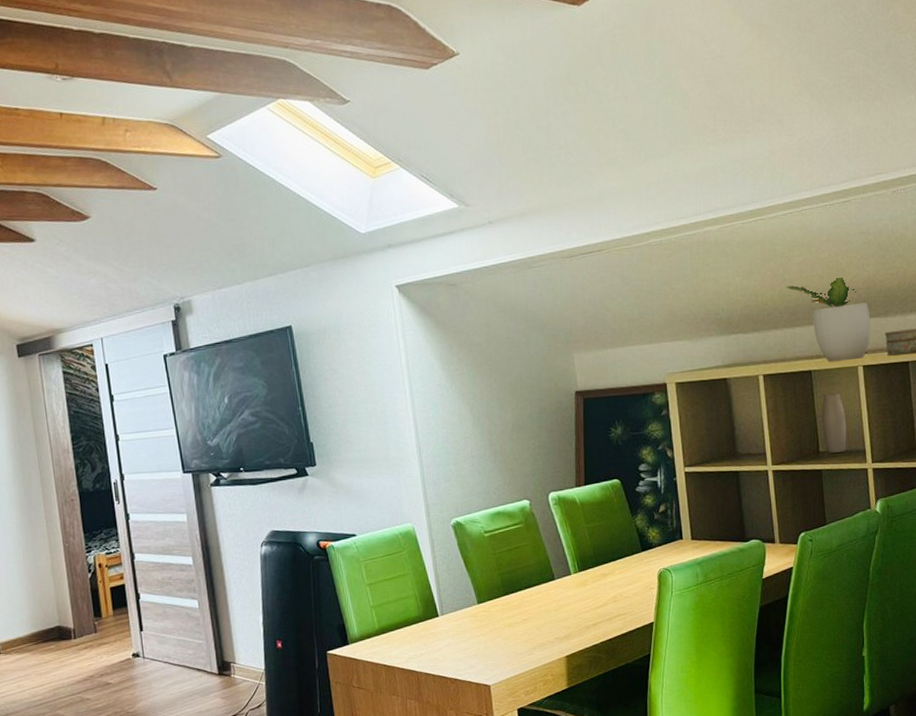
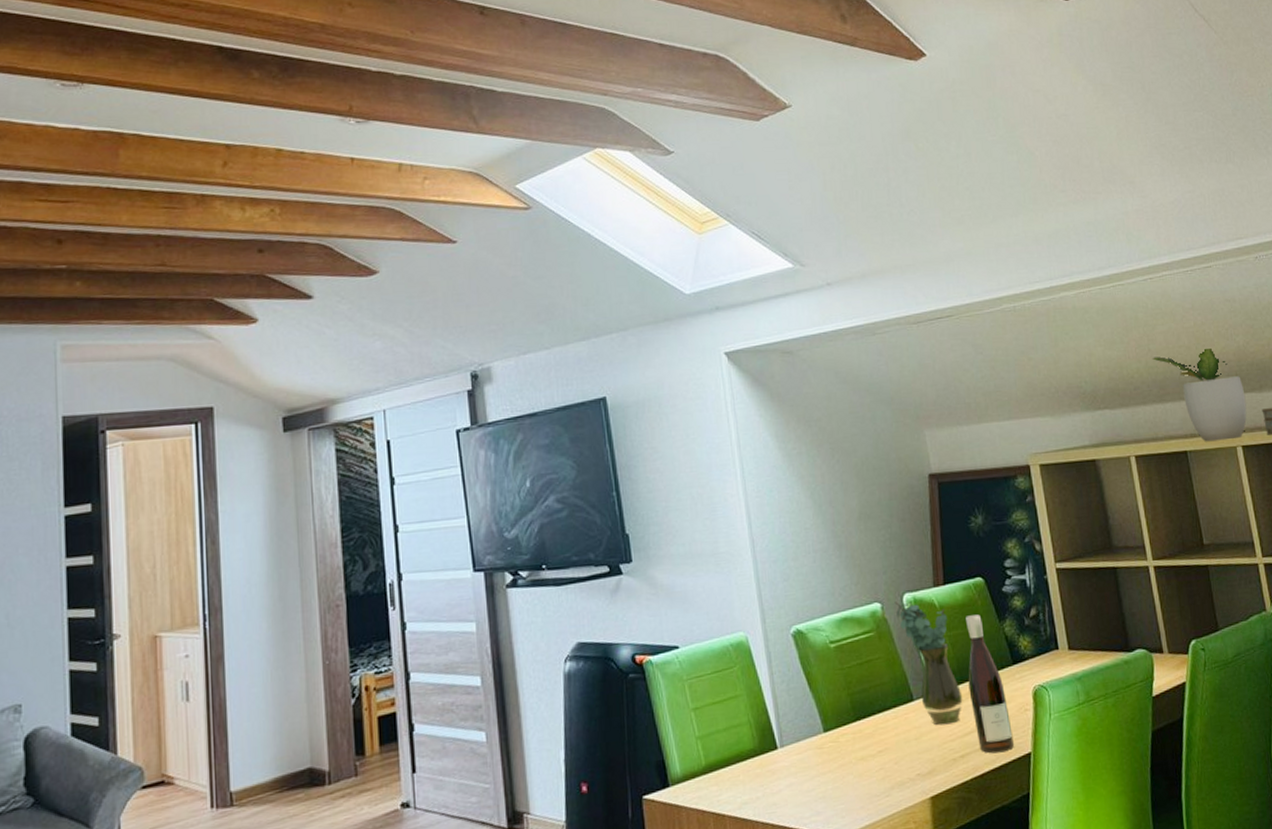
vase: none [541,499,597,599] -> present [894,602,963,725]
bottle: none [602,510,640,623] -> present [966,614,1015,754]
vase: present [822,392,847,453] -> none [1202,476,1234,546]

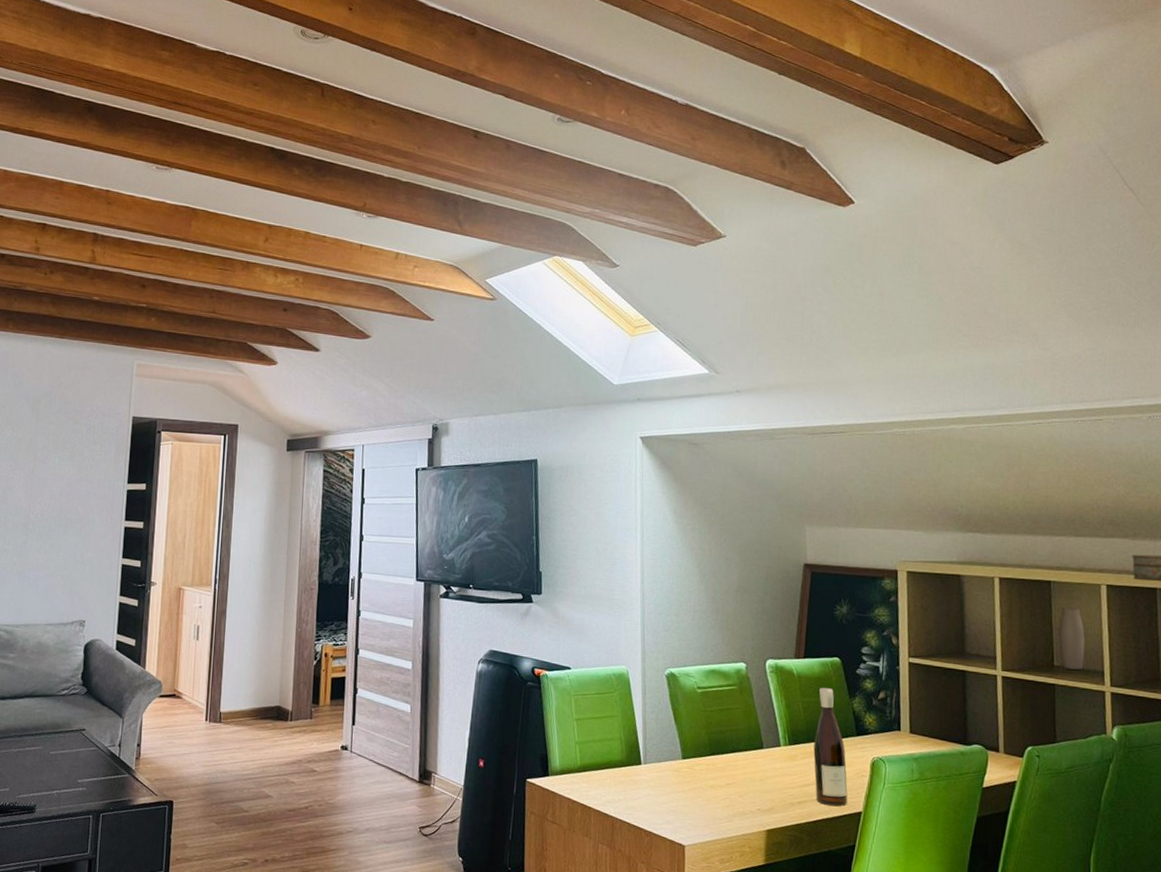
vase: present [894,602,963,725] -> none [758,665,807,774]
potted plant: present [1152,349,1247,442] -> none [1029,493,1118,578]
vase: none [1202,476,1234,546] -> present [1058,607,1086,670]

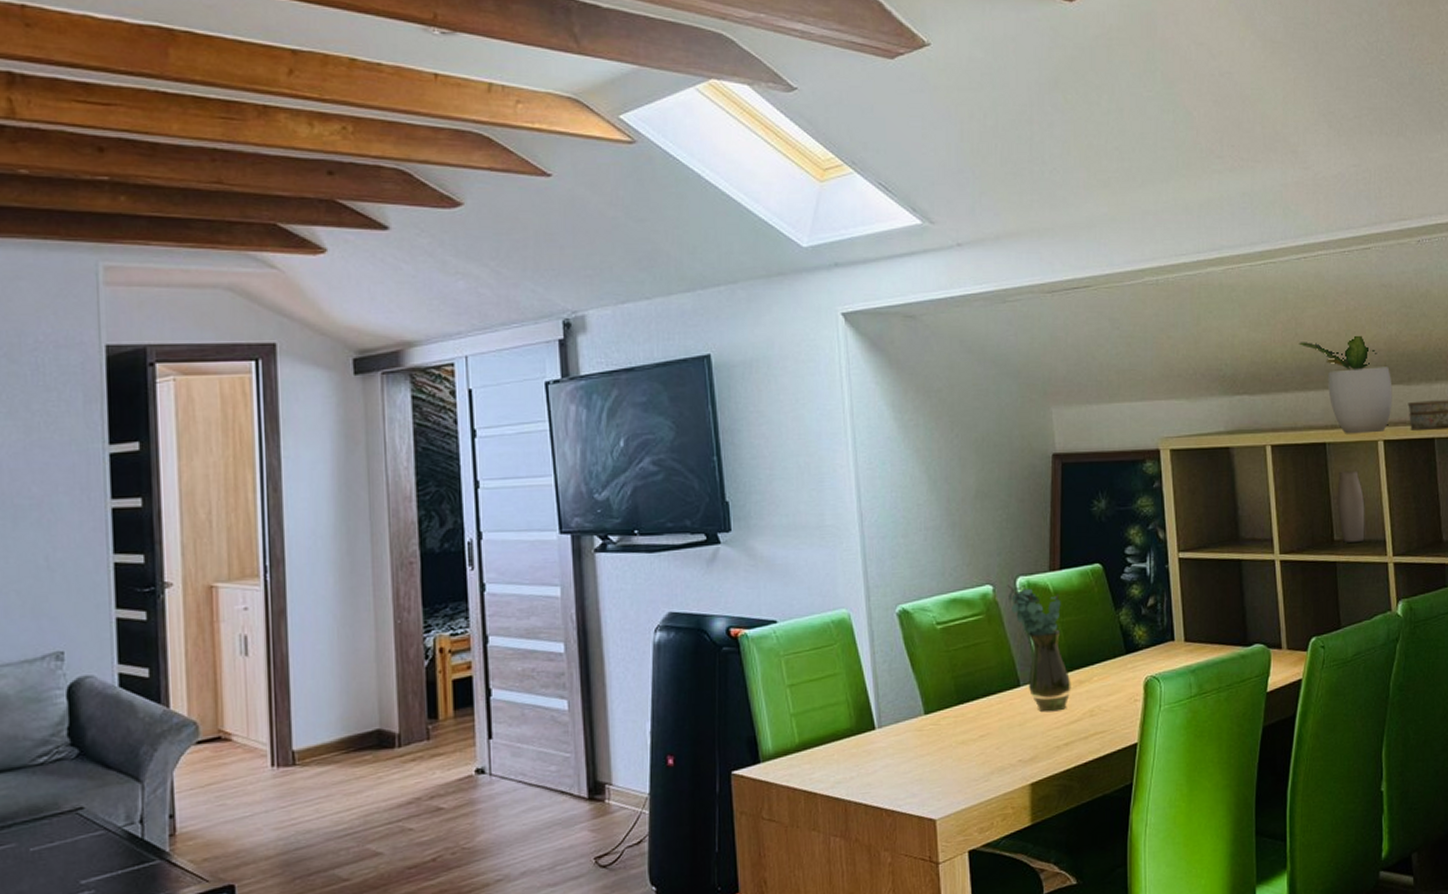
vase: none [758,665,807,774] -> present [1007,585,1071,712]
bottle: present [813,687,848,807] -> none [1078,601,1121,743]
potted plant: none [1029,493,1118,578] -> present [1298,336,1393,434]

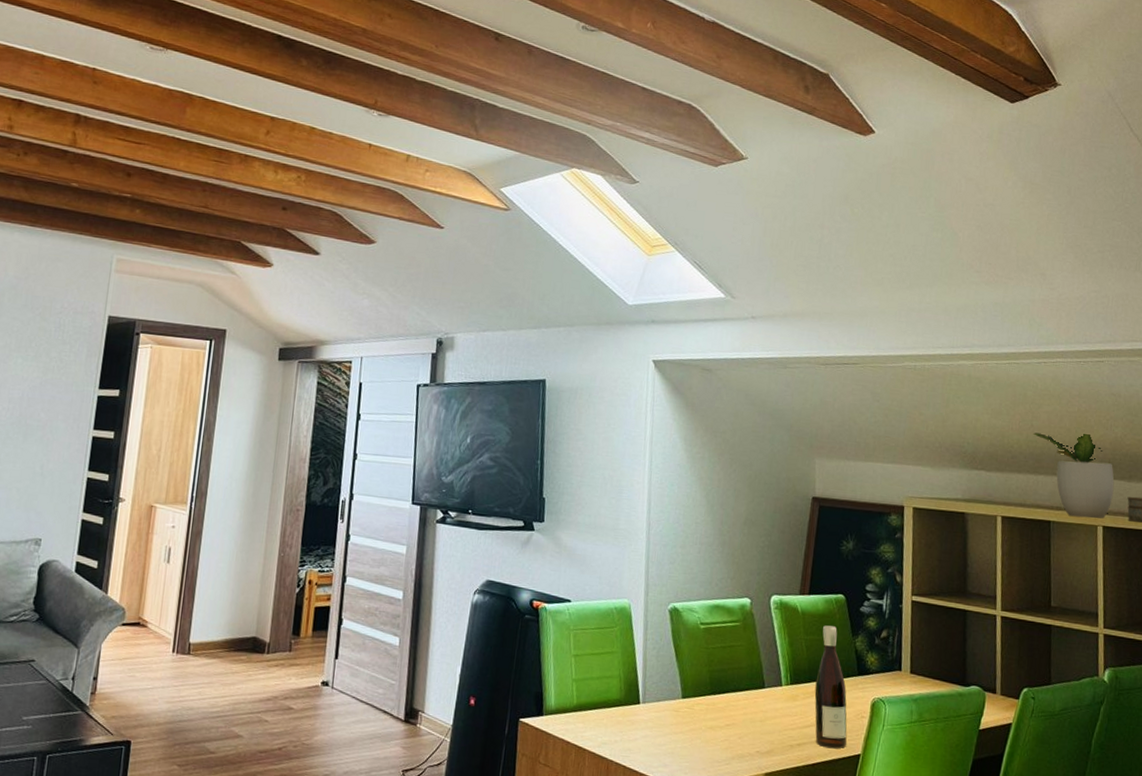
vase: present [1007,585,1071,712] -> none [763,601,809,715]
bottle: none [1078,601,1121,743] -> present [814,625,848,749]
vase: present [1337,470,1365,543] -> none [1056,547,1082,611]

